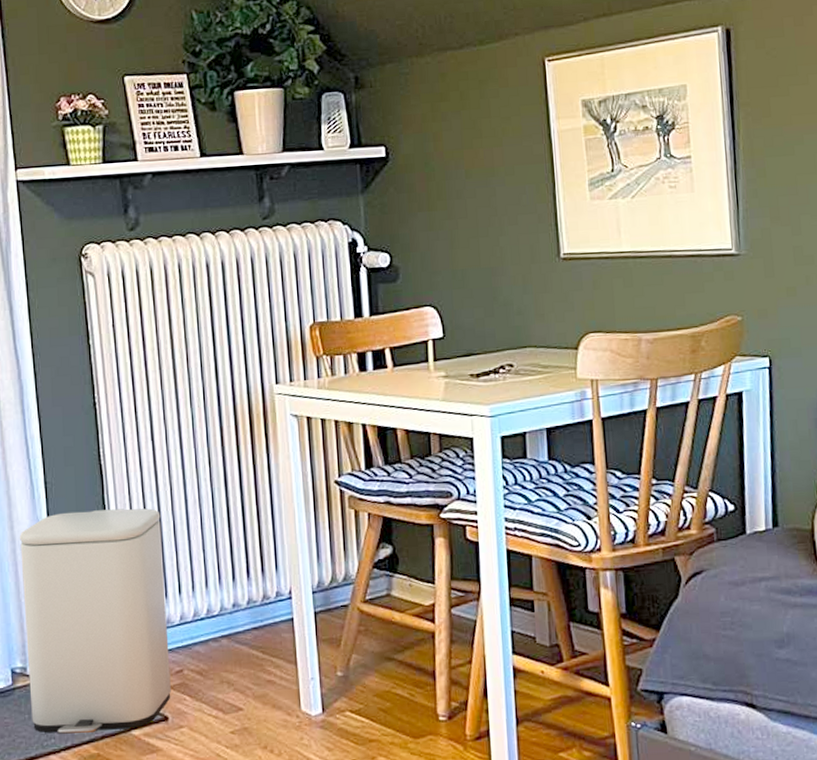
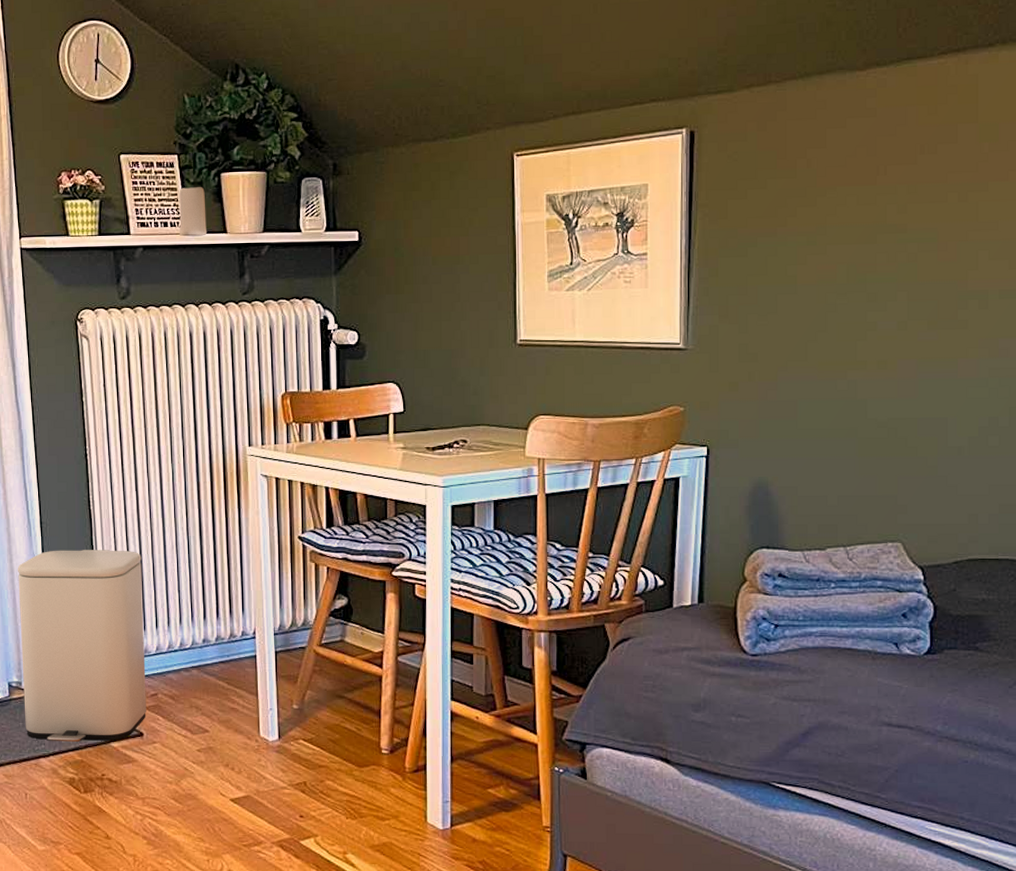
candle: none [190,107,222,161] -> present [179,187,208,237]

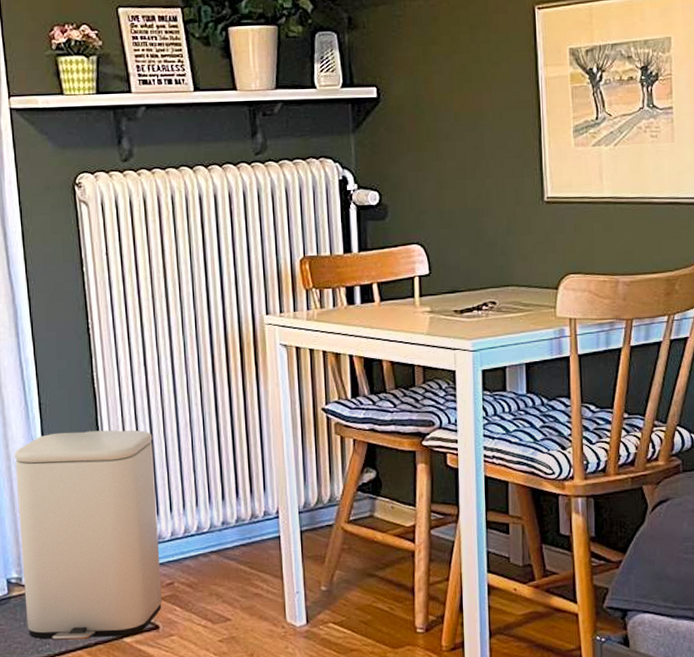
candle: present [179,187,208,237] -> none [184,42,216,95]

